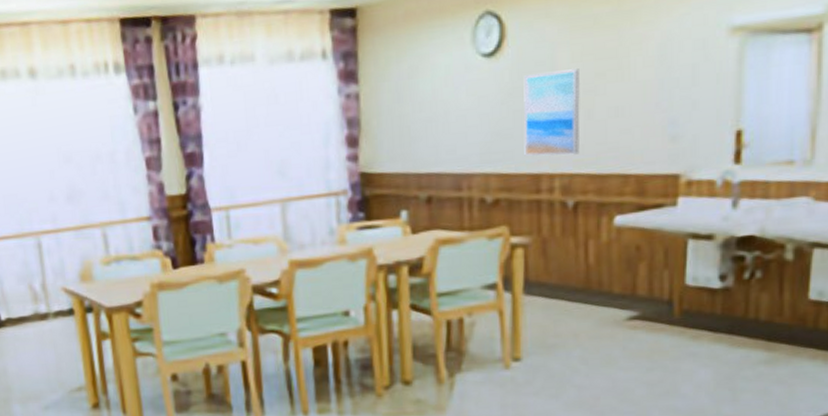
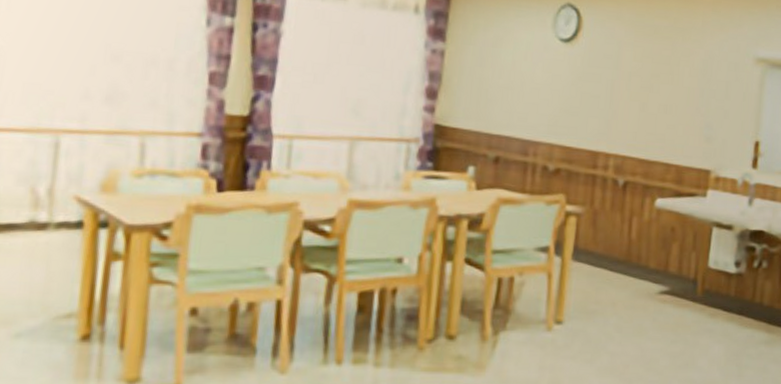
wall art: present [523,69,580,156] -> none [586,64,639,140]

